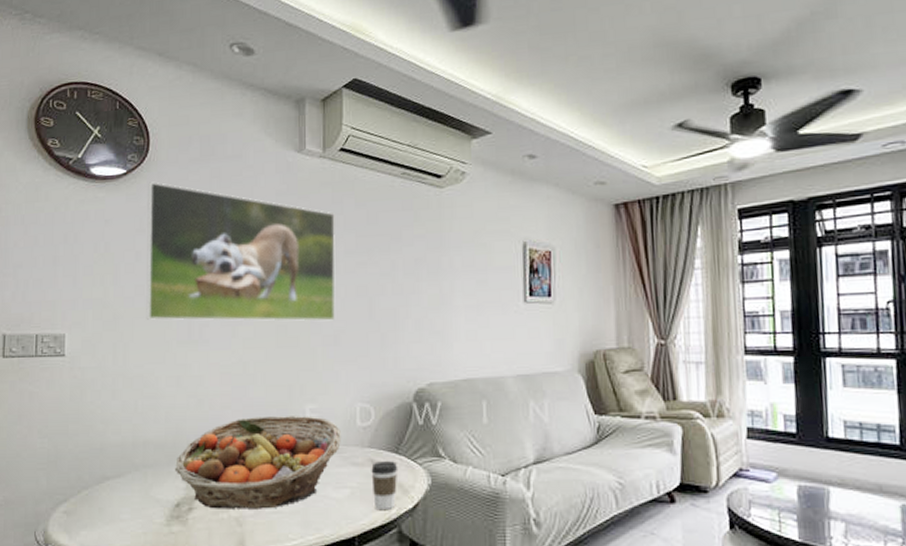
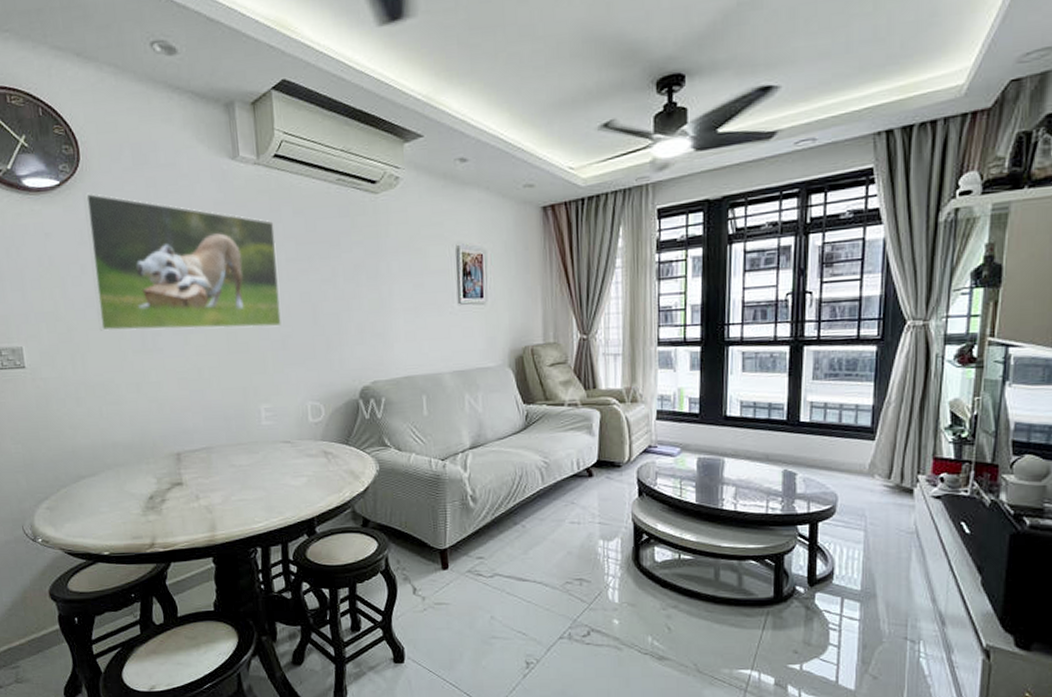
fruit basket: present [175,416,341,509] -> none [145,414,296,500]
coffee cup: present [371,461,398,511] -> none [324,452,349,495]

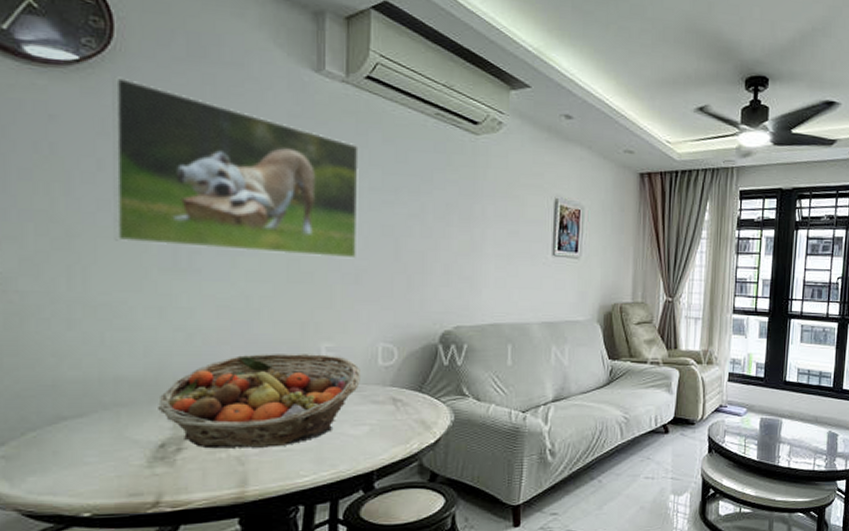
fruit basket: none [145,414,296,500] -> present [158,354,360,449]

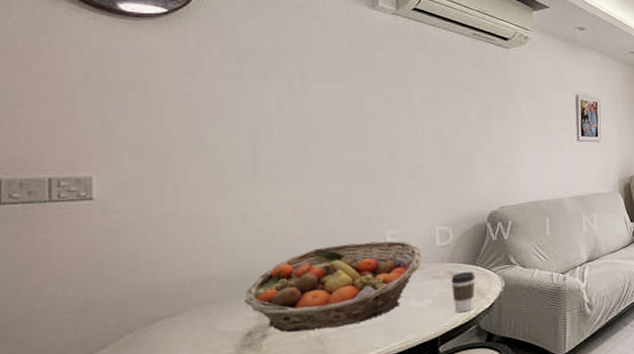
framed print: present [112,76,359,259] -> none [197,23,413,160]
coffee cup: none [392,399,421,446] -> present [451,271,476,313]

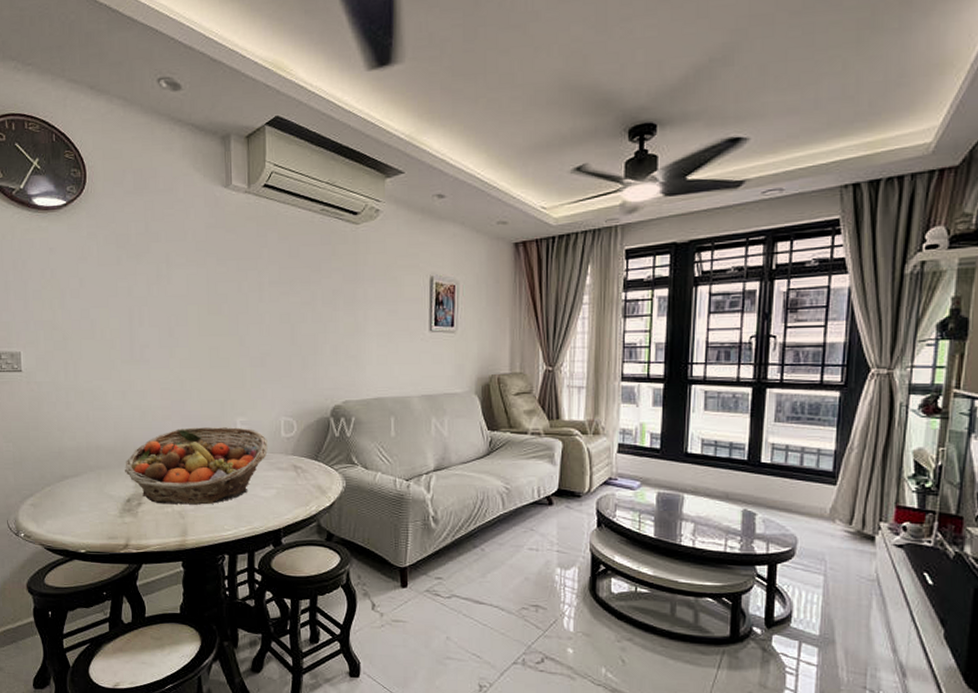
coffee cup: present [451,271,476,313] -> none [294,467,318,508]

